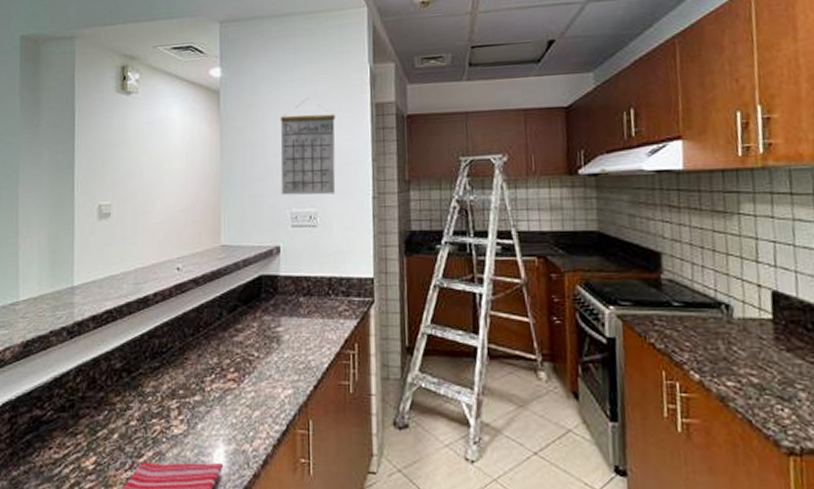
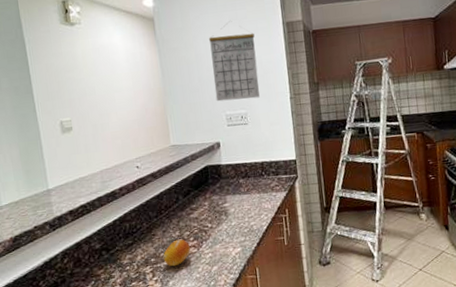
fruit: none [194,368,228,405] -> present [163,239,191,267]

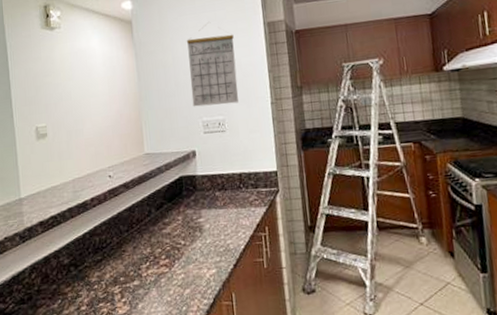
fruit: present [163,239,191,267] -> none [132,256,162,288]

